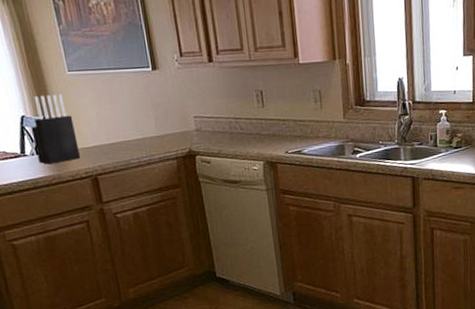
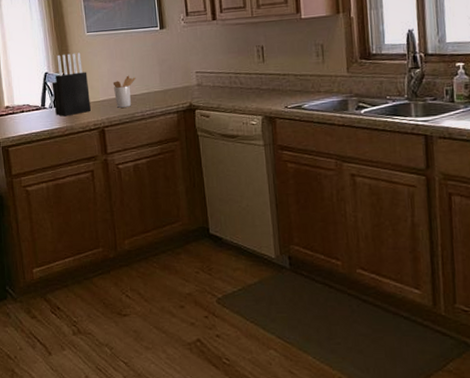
utensil holder: none [103,119,129,154] -> present [112,75,136,108]

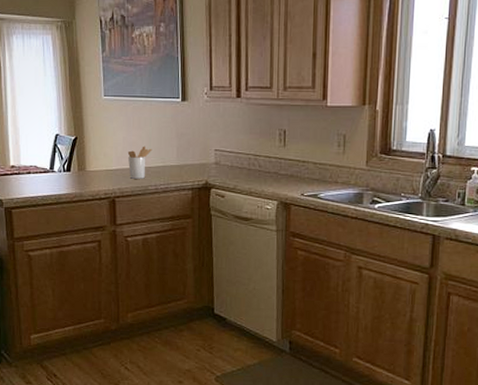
knife block: present [52,52,91,116] -> none [62,116,102,182]

